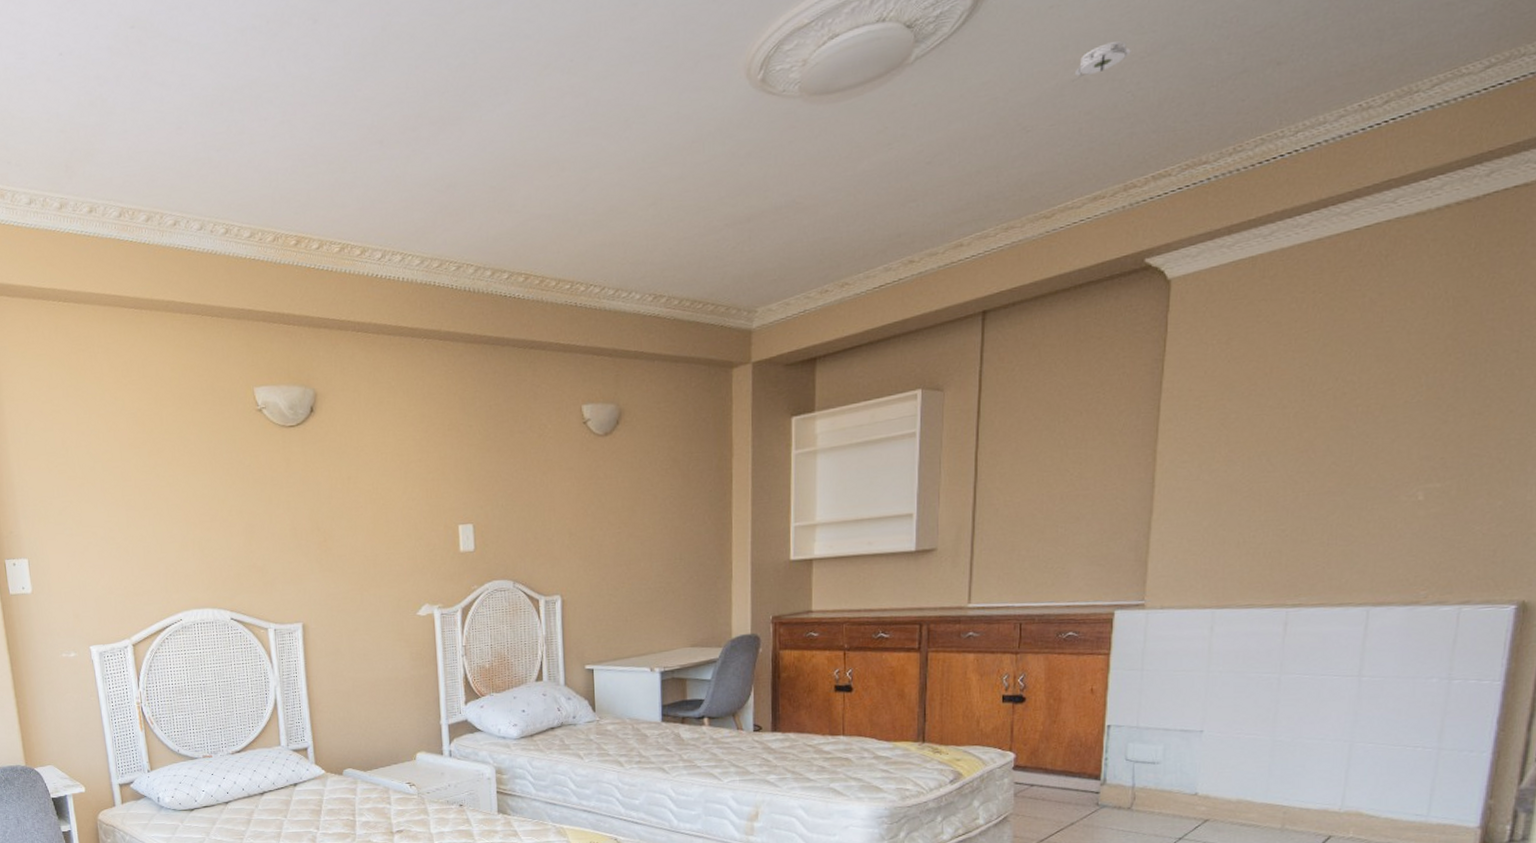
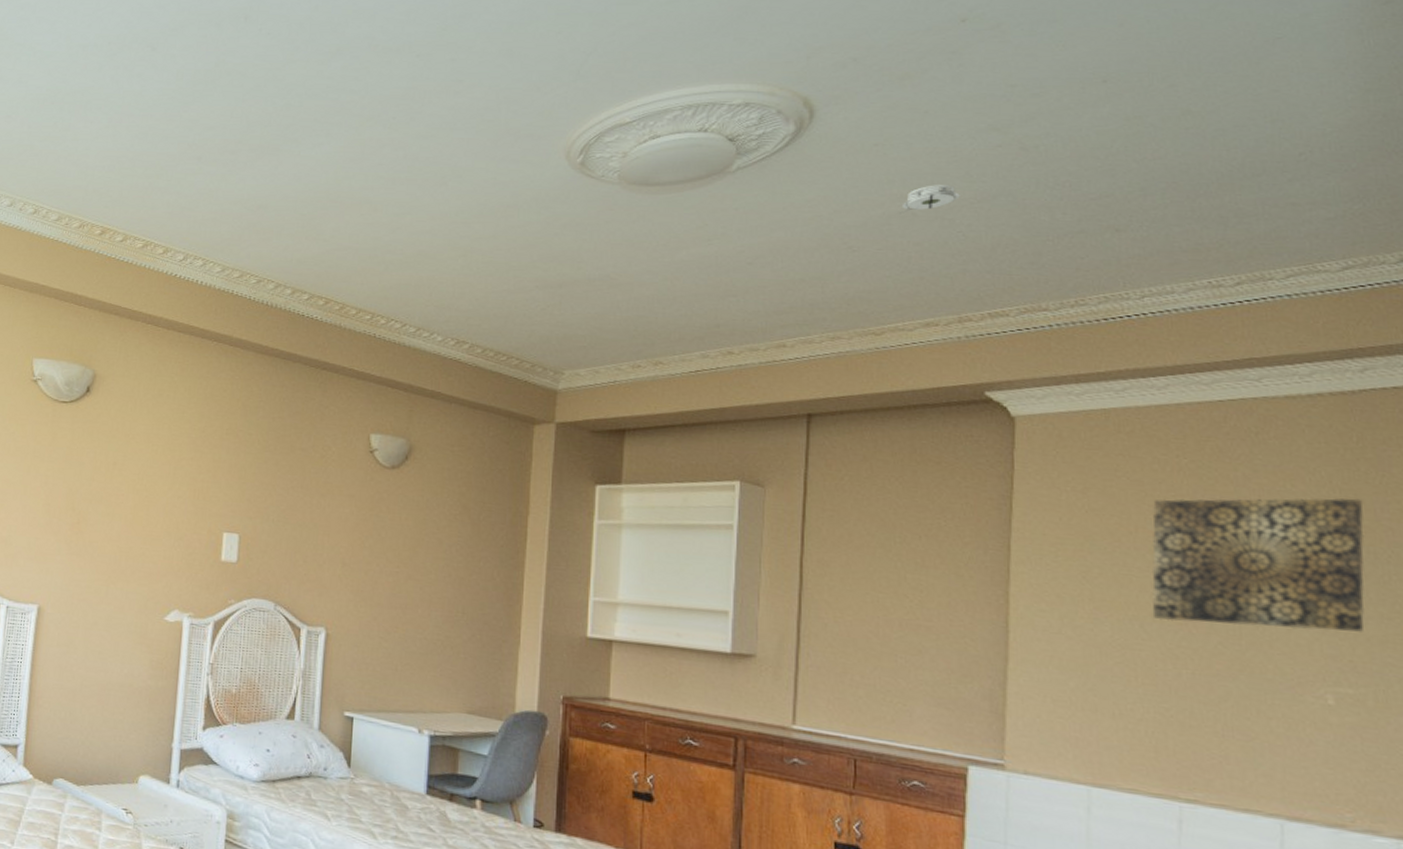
wall art: none [1278,304,1472,452] -> present [1151,498,1365,632]

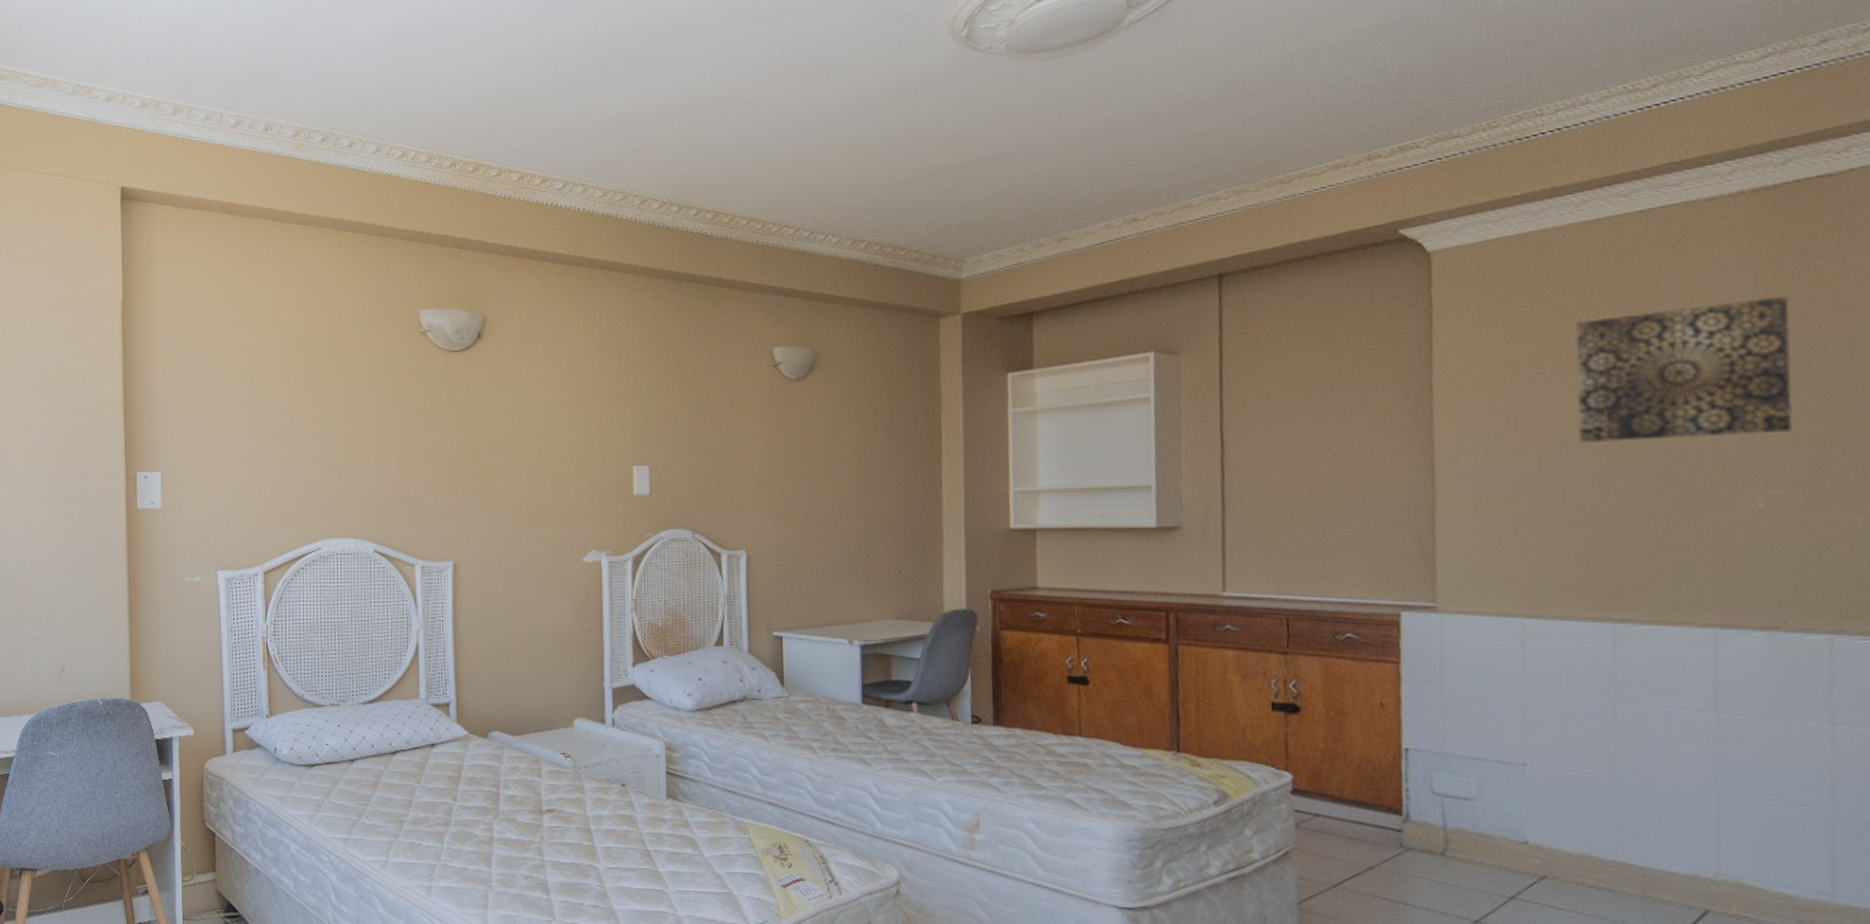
smoke detector: present [900,185,960,214] -> none [1301,15,1363,52]

